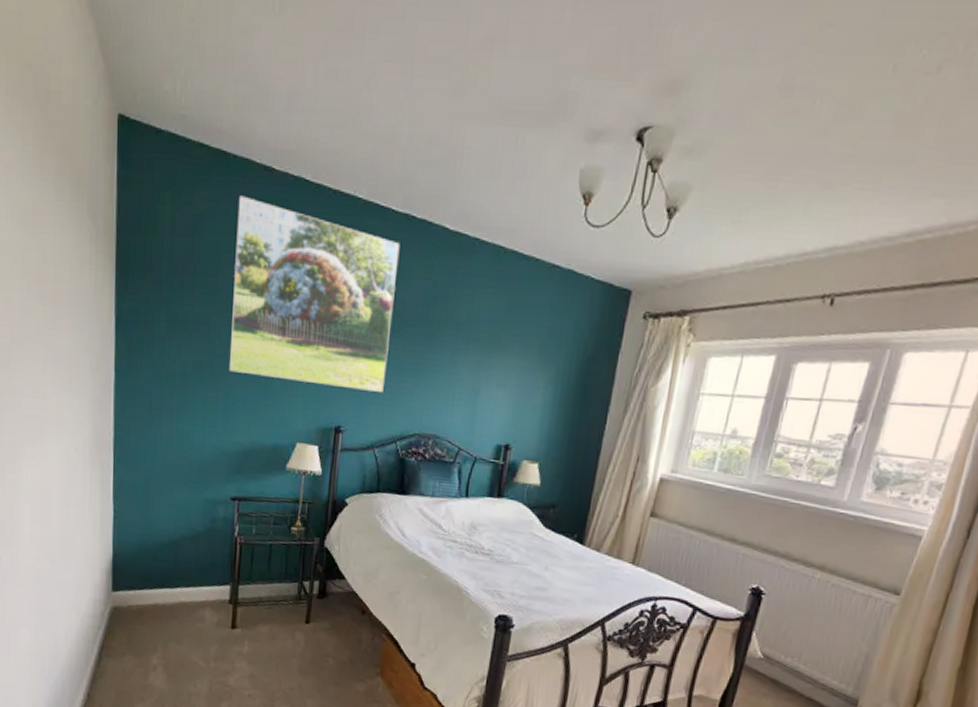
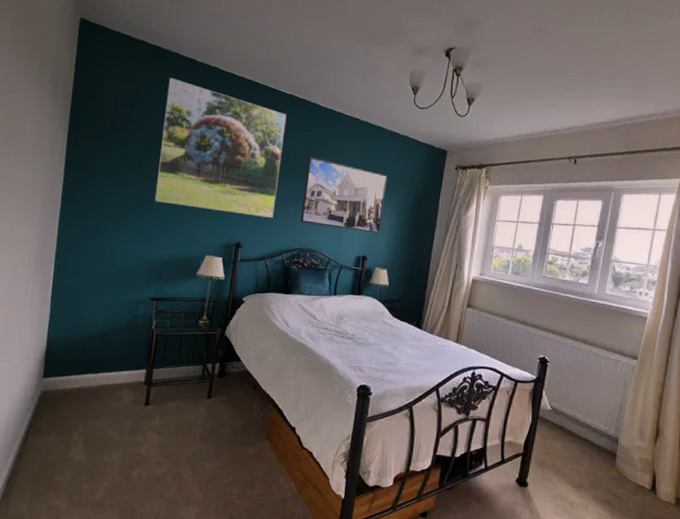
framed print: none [420,304,543,414] -> present [301,156,388,234]

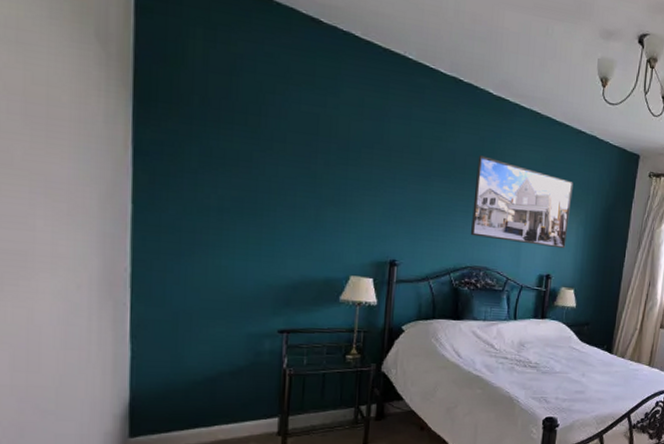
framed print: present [154,77,287,218] -> none [274,41,449,230]

